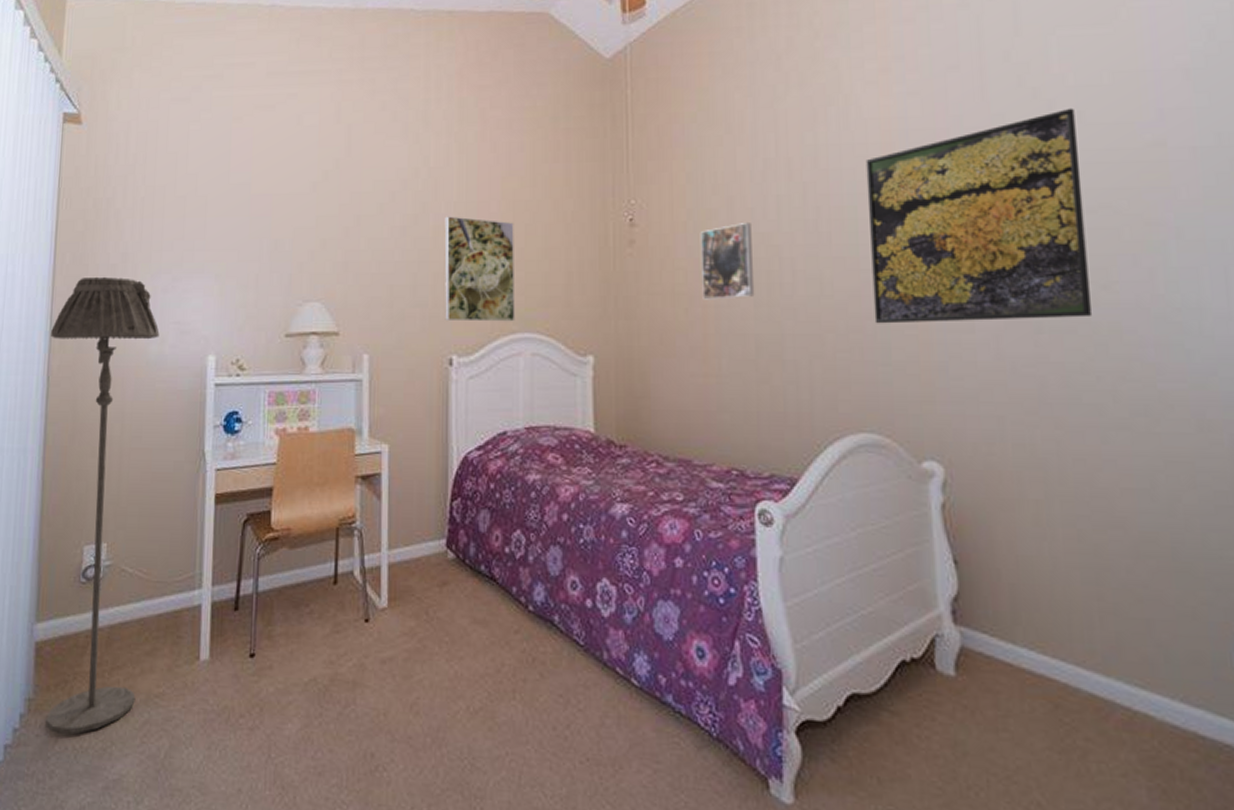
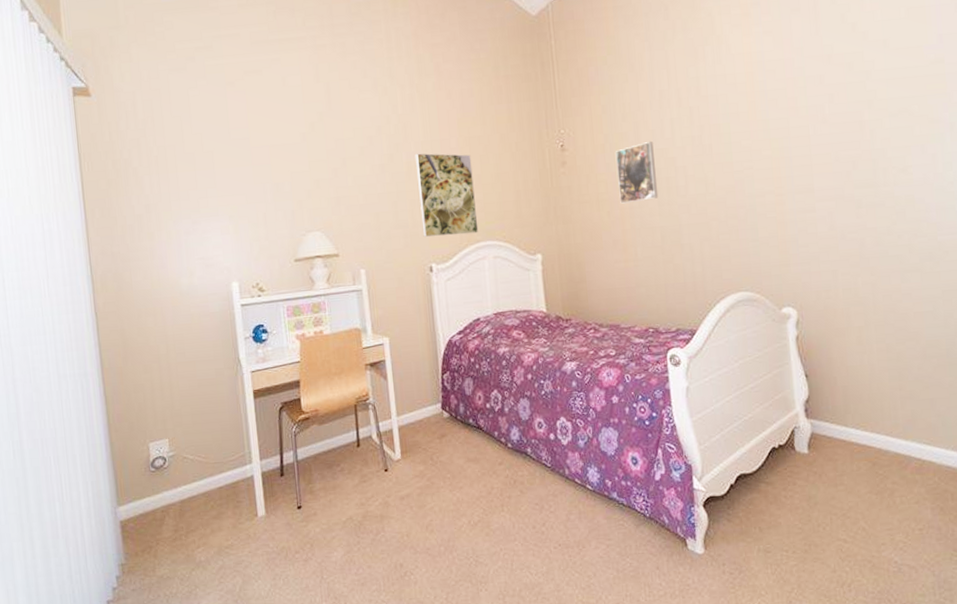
floor lamp: present [46,276,160,735] -> none [92,225,210,586]
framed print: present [865,108,1091,324] -> none [734,37,894,211]

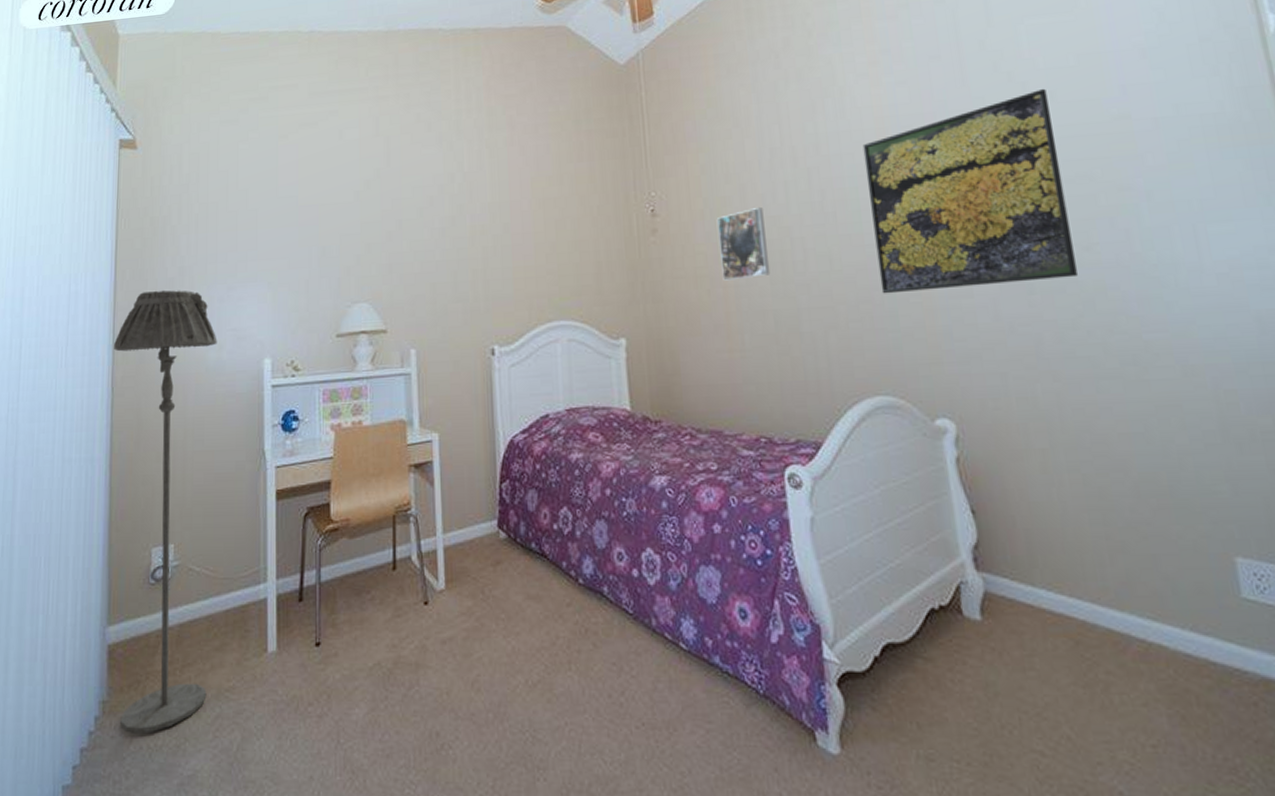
floor lamp: none [92,225,210,586] -> present [114,290,217,734]
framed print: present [415,153,479,237] -> none [480,216,551,314]
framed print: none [734,37,894,211] -> present [862,88,1077,294]

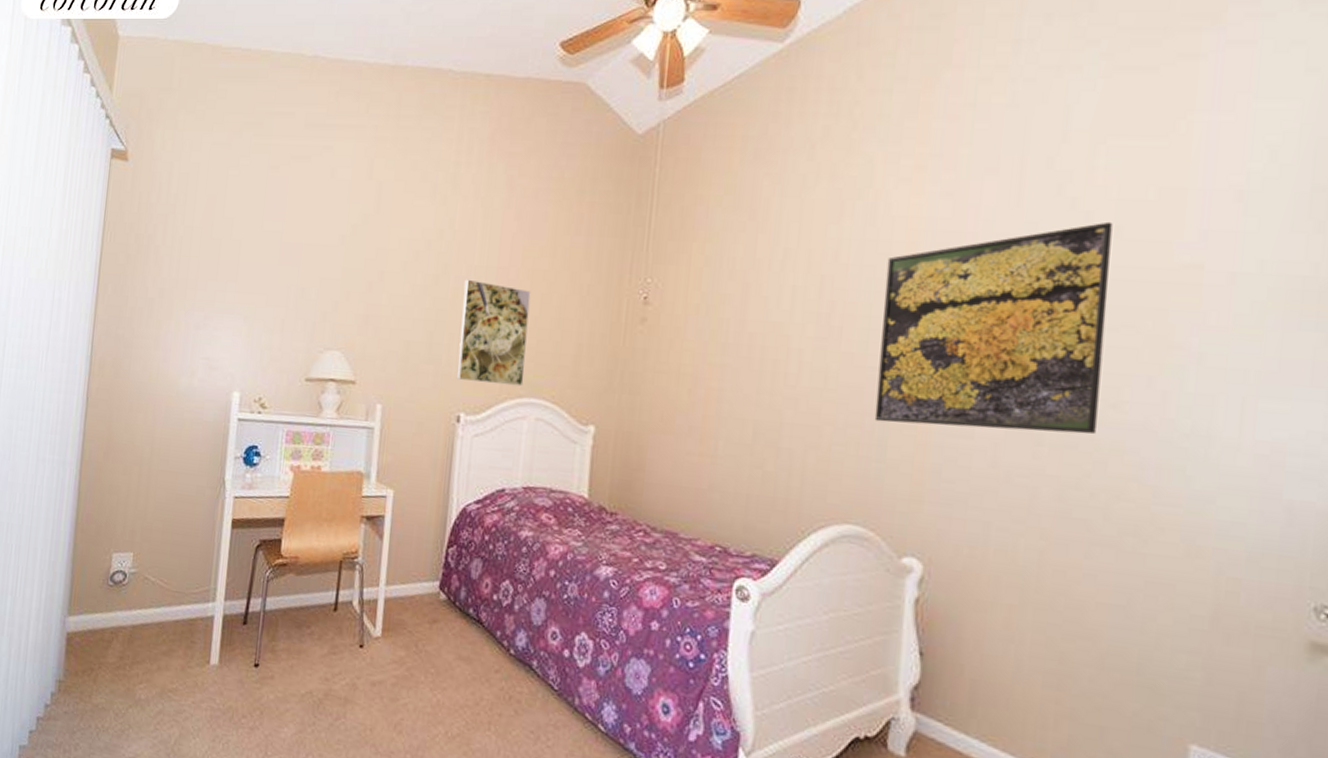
floor lamp: present [114,290,217,734] -> none [73,308,190,716]
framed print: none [480,216,551,314] -> present [456,279,531,387]
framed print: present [716,208,771,281] -> none [707,310,764,384]

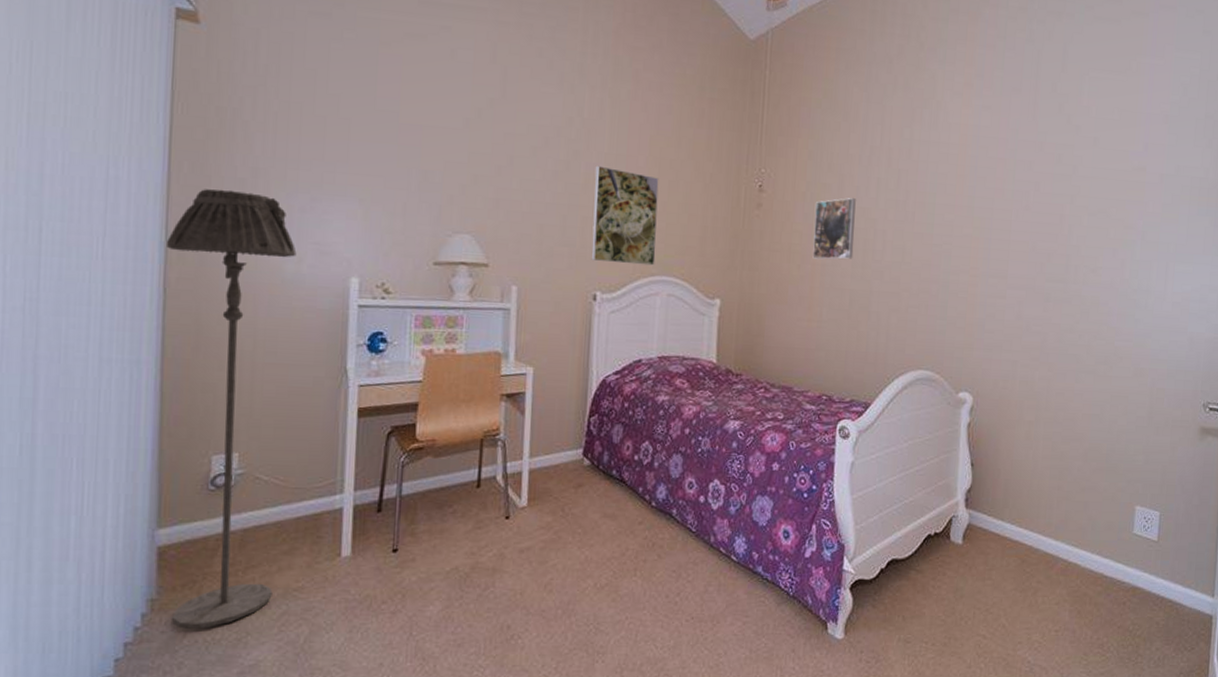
floor lamp: none [73,308,190,716] -> present [167,189,297,629]
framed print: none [707,310,764,384] -> present [812,198,856,260]
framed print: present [874,221,1113,435] -> none [938,134,1093,292]

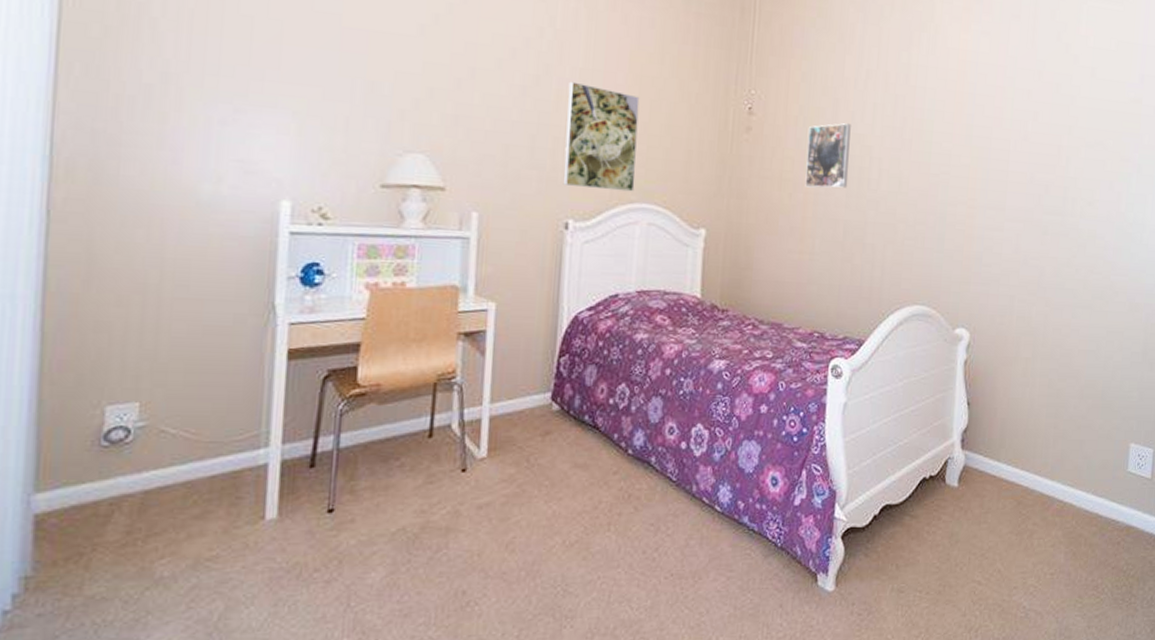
floor lamp: present [167,189,297,629] -> none [51,95,215,610]

